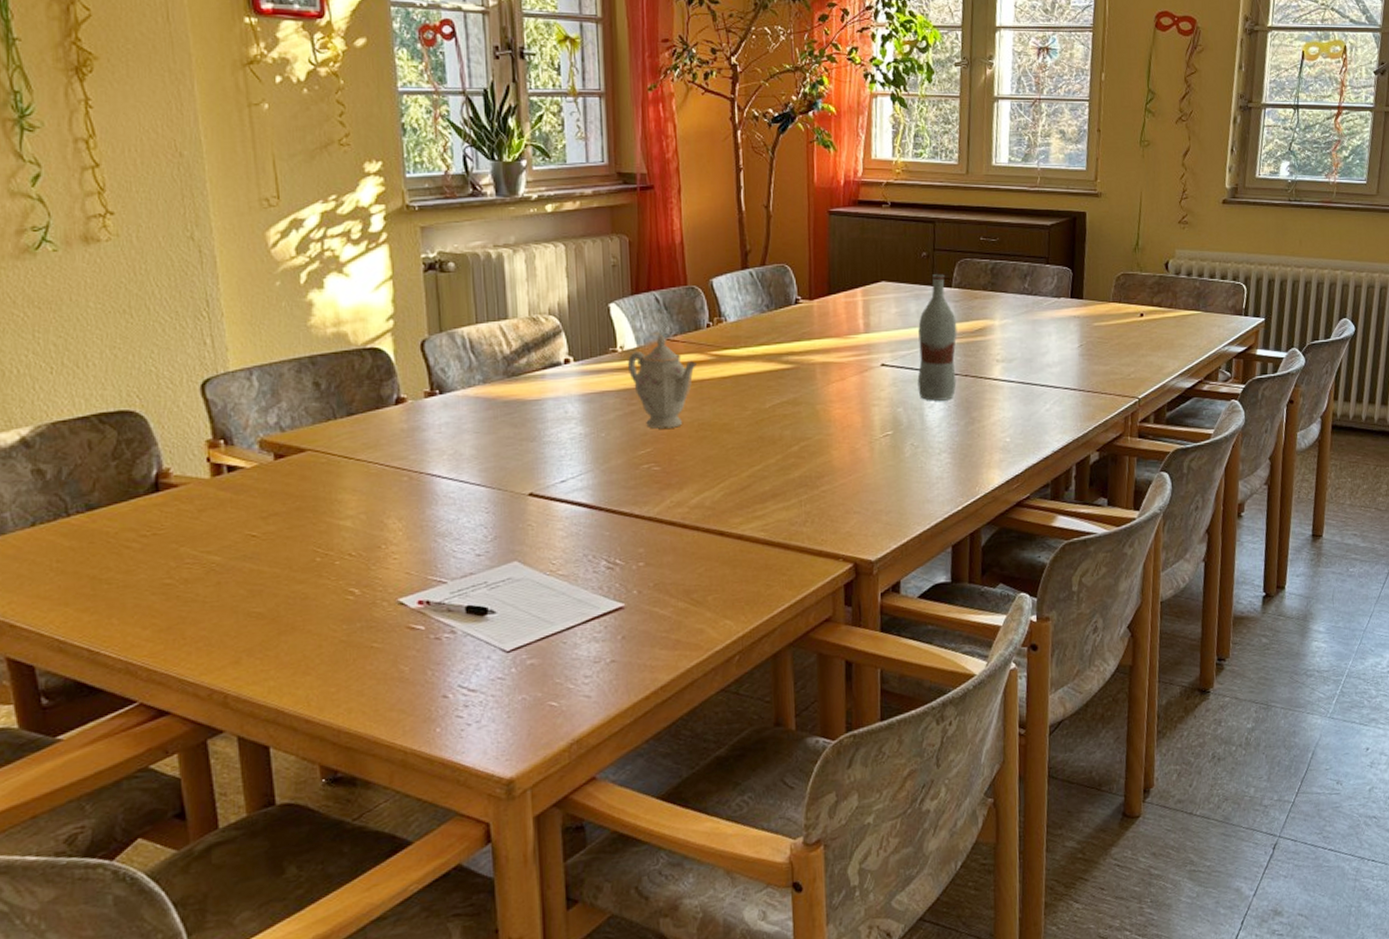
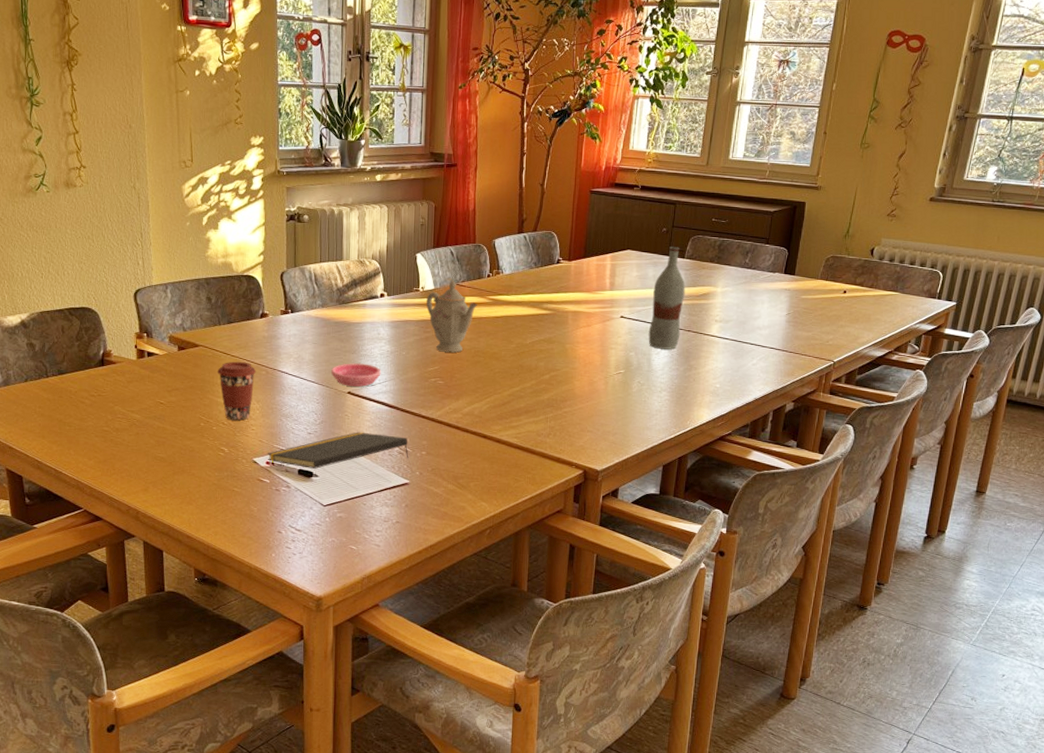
coffee cup: none [335,466,395,550] -> present [217,361,256,421]
notepad: none [418,545,621,603] -> present [267,432,409,469]
saucer: none [503,453,574,486] -> present [331,363,381,387]

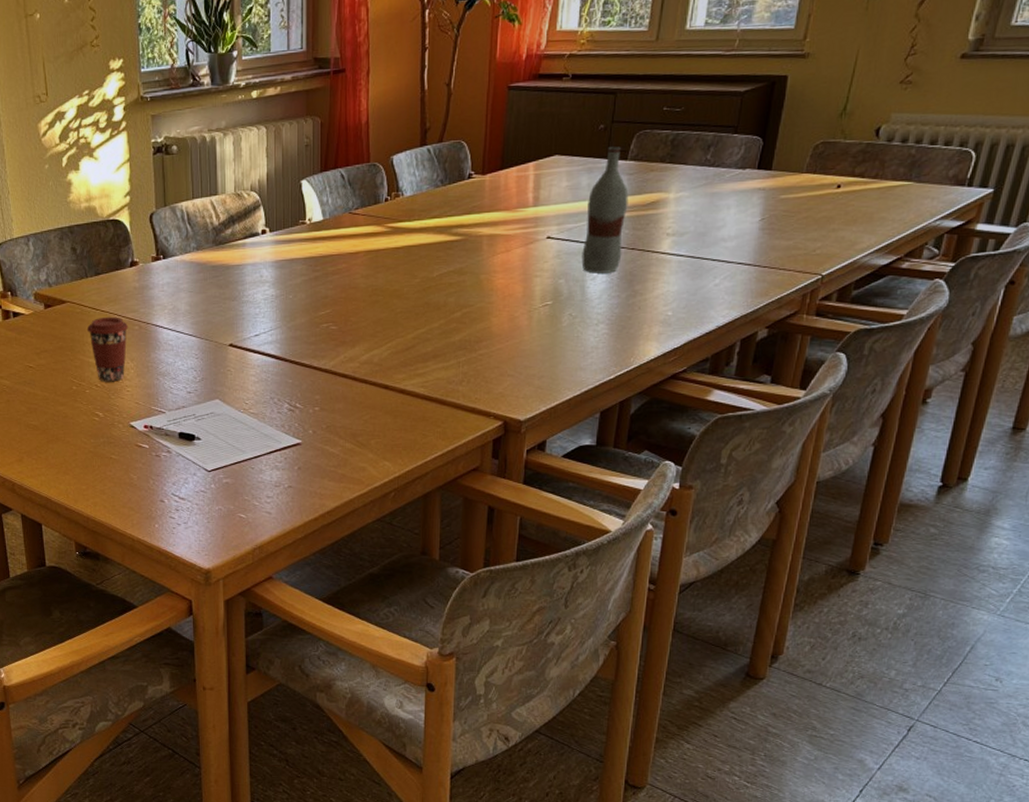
notepad: present [267,432,409,469] -> none [144,388,300,431]
saucer: present [331,363,381,387] -> none [210,311,266,338]
teapot: present [425,281,478,353] -> none [314,209,375,293]

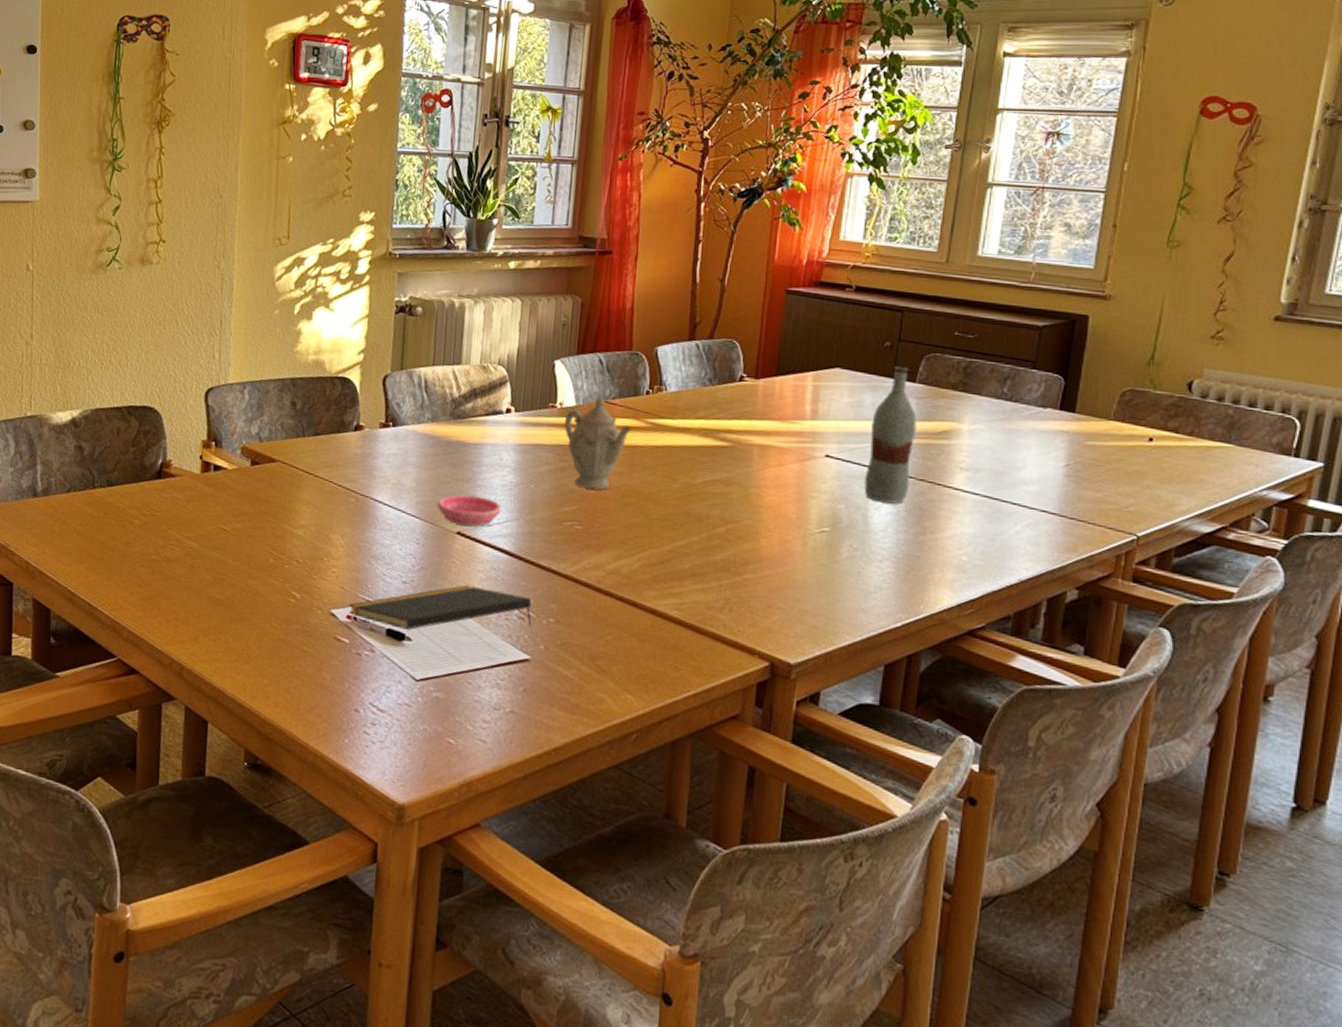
coffee cup: present [86,316,129,382] -> none [295,483,344,560]
notepad: none [144,388,300,431] -> present [348,585,532,630]
saucer: none [210,311,266,338] -> present [437,494,502,527]
teapot: none [314,209,375,293] -> present [564,396,633,490]

